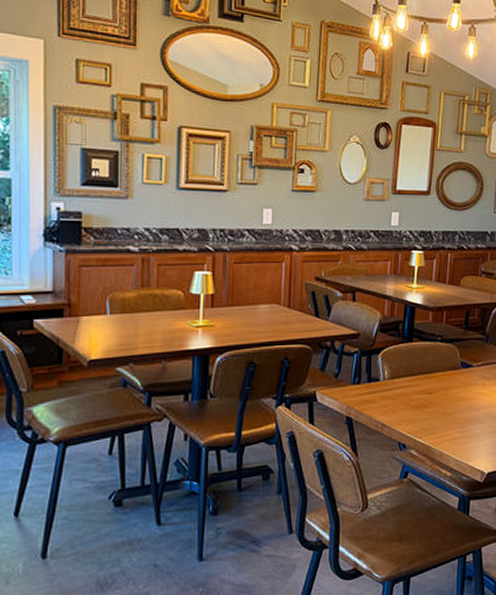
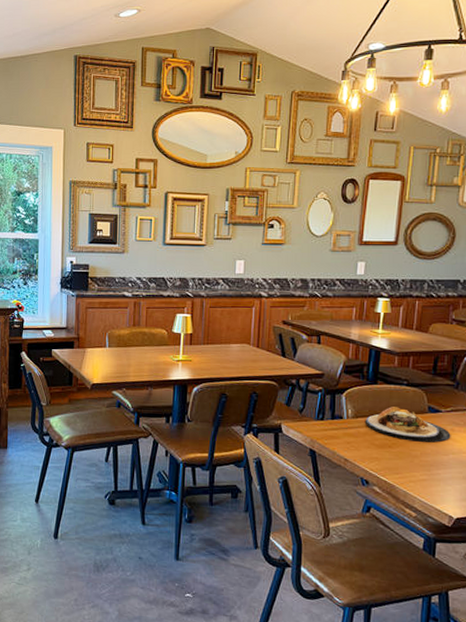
plate: none [401,364,482,399] -> present [364,407,451,443]

